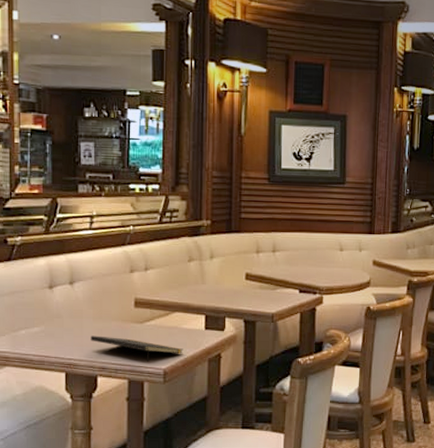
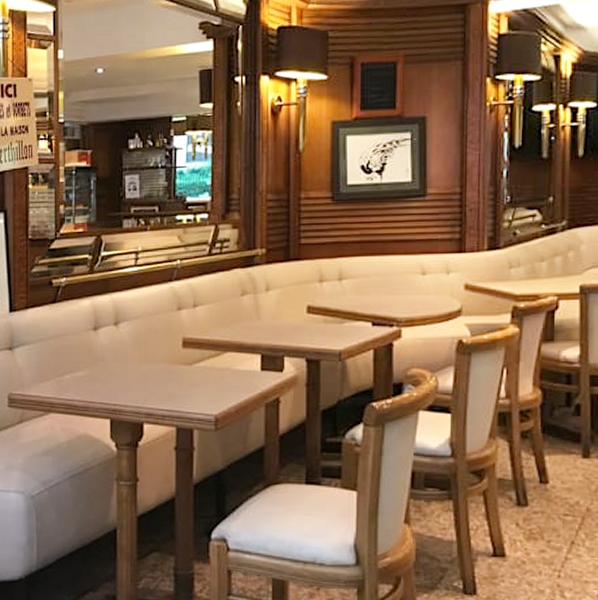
notepad: present [90,335,183,362] -> none [136,379,237,407]

